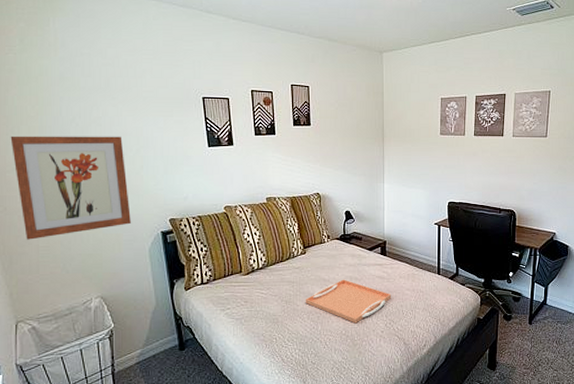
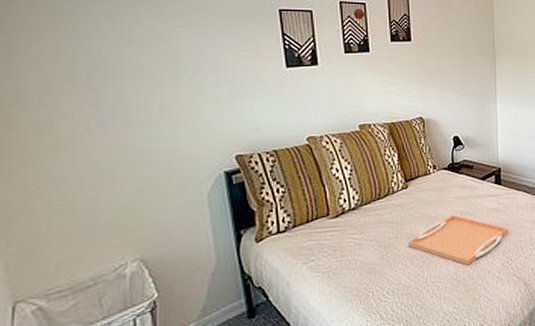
wall art: present [10,136,131,240] -> none [13,57,183,192]

